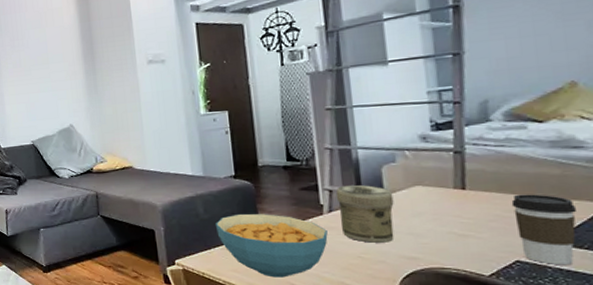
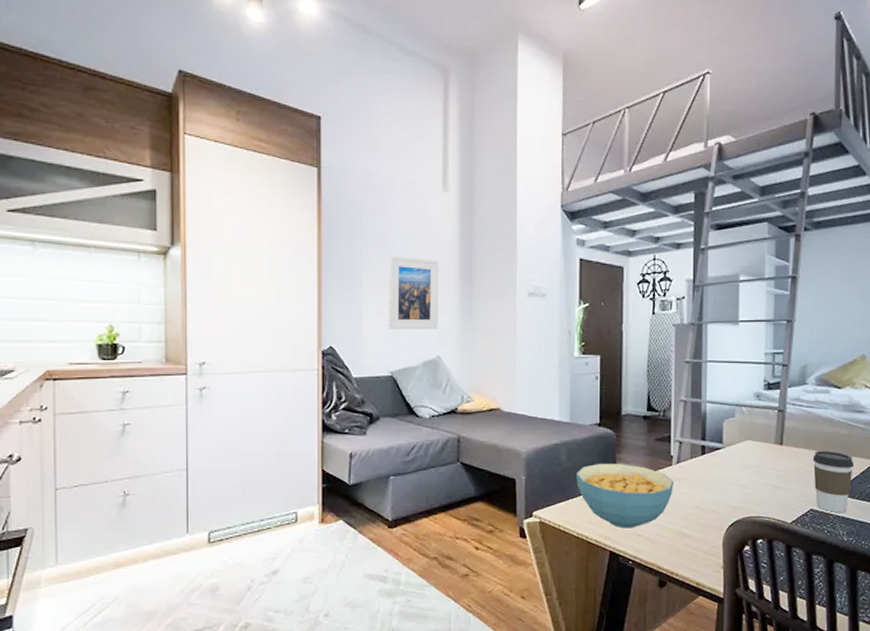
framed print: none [21,43,68,107] -> present [388,255,439,330]
jar: present [336,184,394,243] -> none [684,437,729,493]

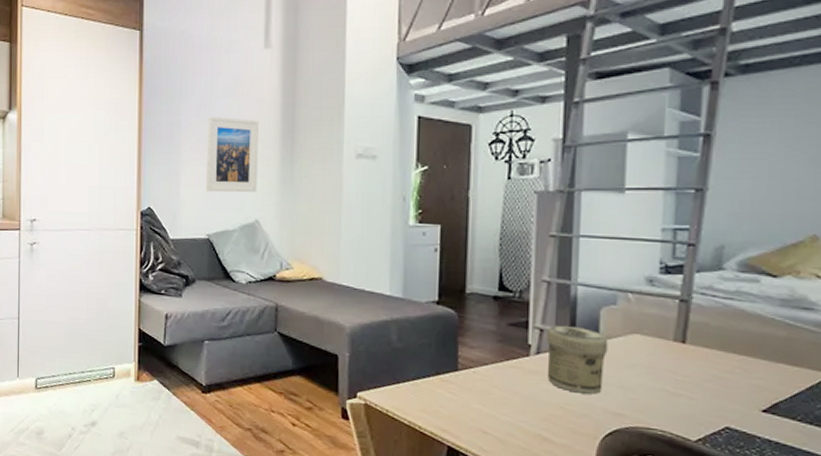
cereal bowl: present [576,463,674,529] -> none [409,345,531,424]
jar: none [684,437,729,493] -> present [546,325,608,394]
coffee cup: present [812,451,855,513] -> none [730,354,797,438]

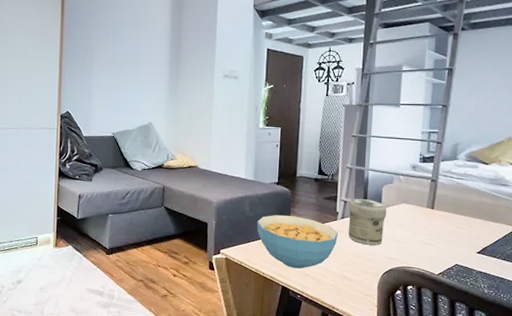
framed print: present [205,116,259,193] -> none [112,42,153,101]
cereal bowl: none [409,345,531,424] -> present [257,214,338,269]

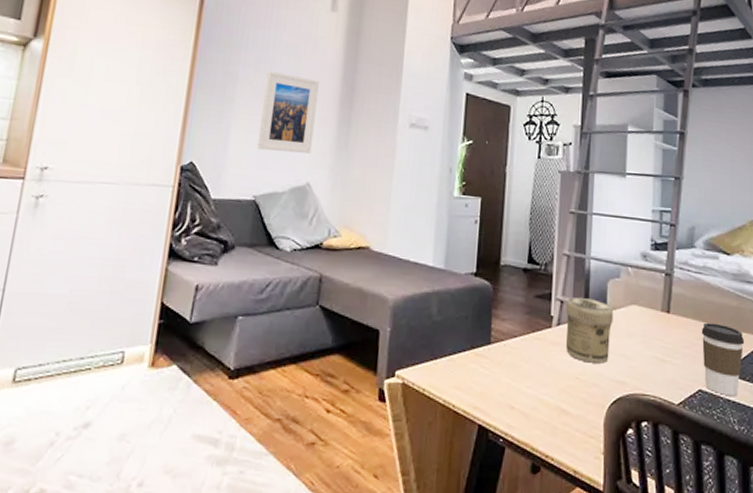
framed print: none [112,42,153,101] -> present [256,70,319,154]
cereal bowl: present [257,214,338,269] -> none [446,318,553,399]
coffee cup: none [460,216,497,270] -> present [701,322,745,397]

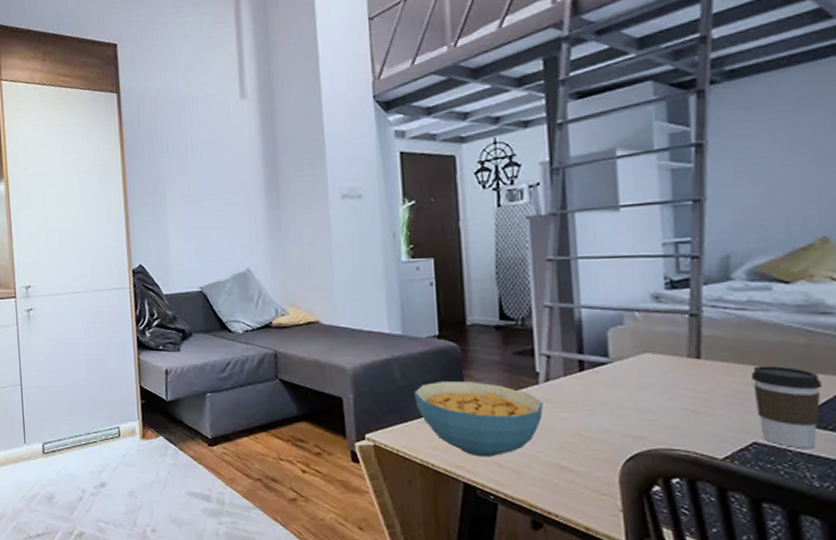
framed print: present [256,70,319,154] -> none [191,169,246,245]
cereal bowl: none [446,318,553,399] -> present [415,380,543,457]
jar: present [565,296,614,364] -> none [554,349,620,418]

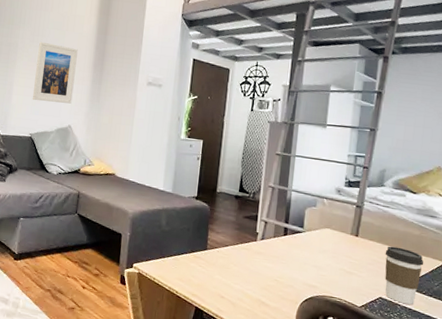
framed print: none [191,169,246,245] -> present [32,41,78,104]
cereal bowl: present [415,380,543,457] -> none [172,230,257,290]

